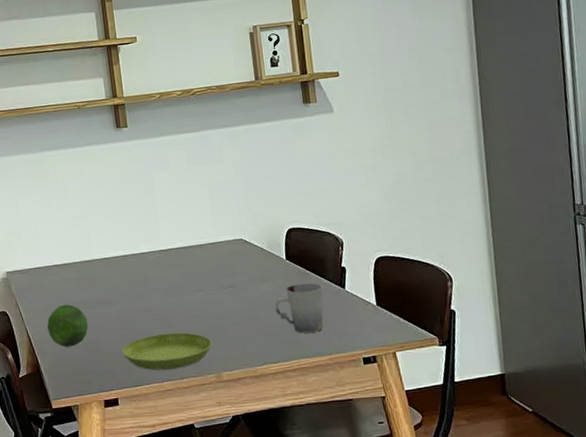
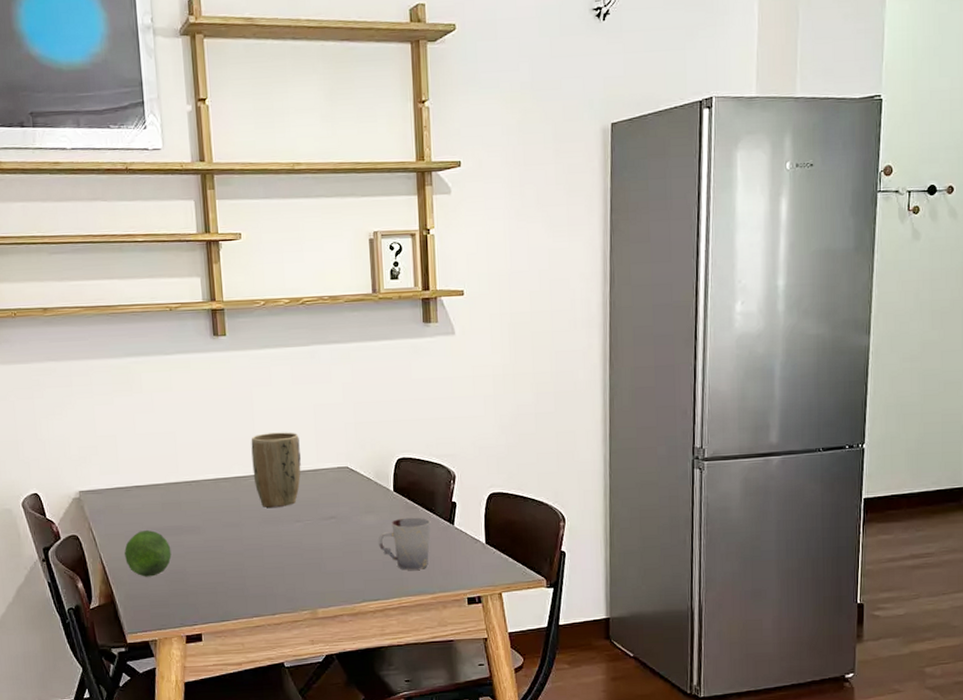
saucer: present [122,332,212,370] -> none [208,565,308,605]
plant pot: none [154,209,200,280] -> present [251,432,301,508]

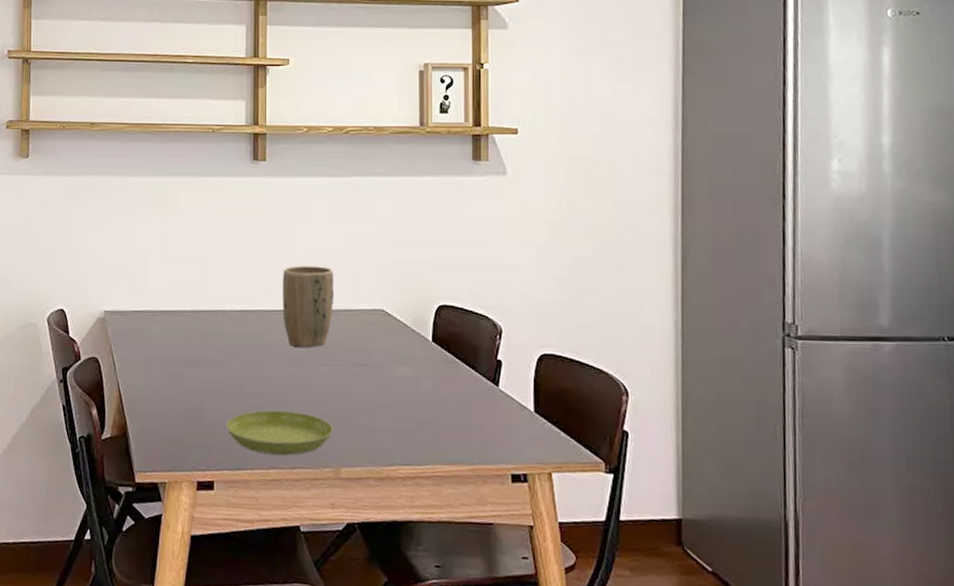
fruit: present [124,529,172,577] -> none [143,358,191,411]
saucer: none [208,565,308,605] -> present [225,410,333,456]
cup: present [378,517,431,570] -> none [412,372,473,435]

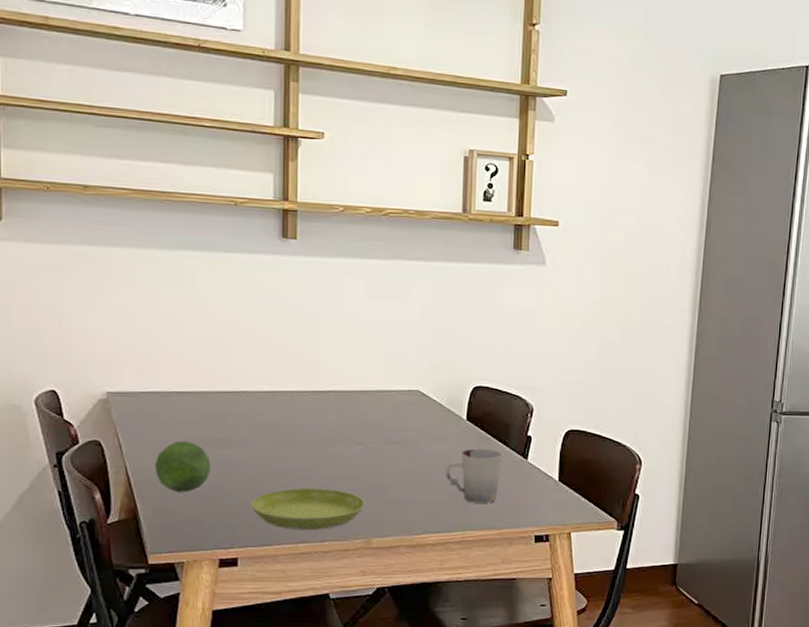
fruit: none [143,358,191,411] -> present [155,440,211,492]
plant pot: present [282,265,333,348] -> none [313,347,369,428]
cup: none [412,372,473,435] -> present [445,448,504,503]

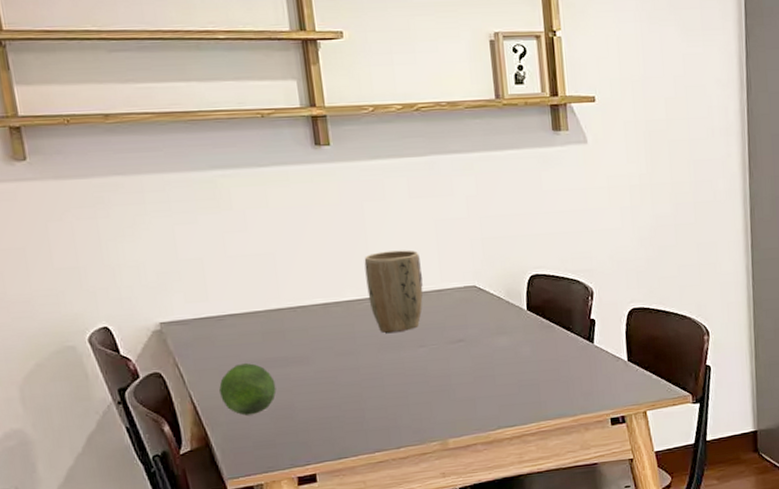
saucer: present [250,488,365,530] -> none [321,395,436,440]
plant pot: none [313,347,369,428] -> present [364,250,423,334]
cup: present [445,448,504,503] -> none [512,336,569,393]

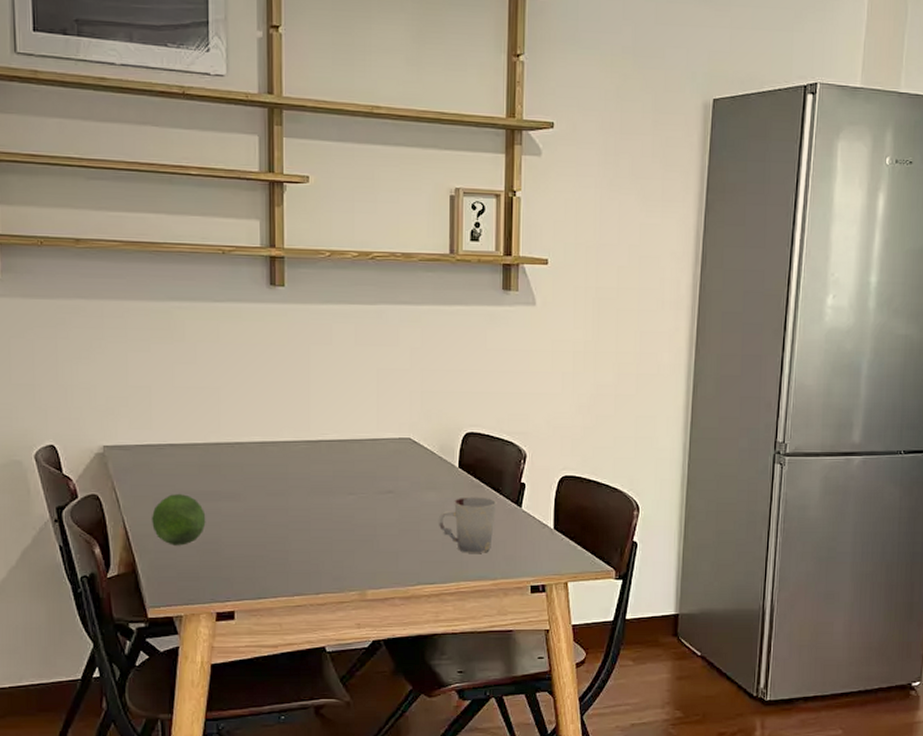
plant pot: present [364,250,423,334] -> none [305,396,359,478]
cup: none [512,336,569,393] -> present [438,497,497,553]

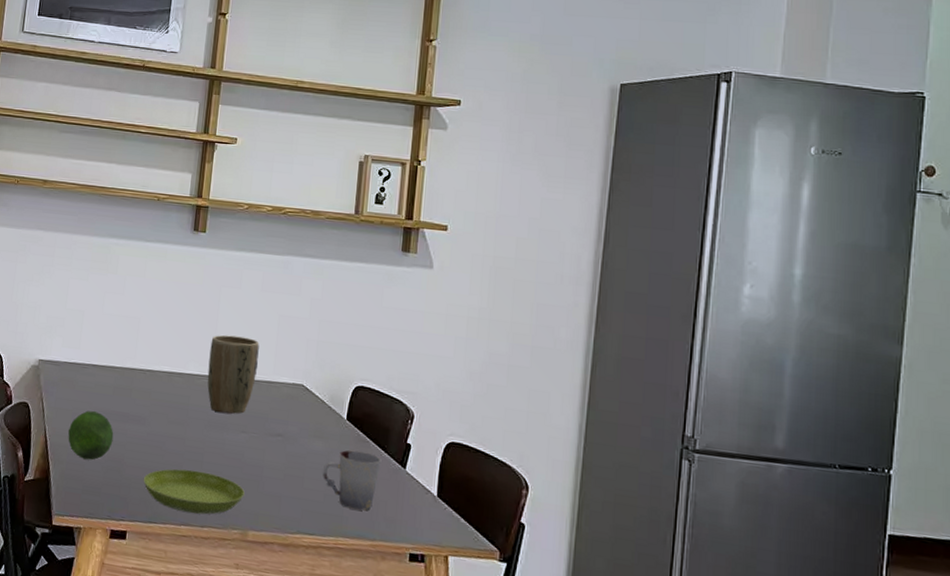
saucer: none [246,539,359,582] -> present [143,469,245,515]
plant pot: none [305,396,359,478] -> present [207,335,259,414]

